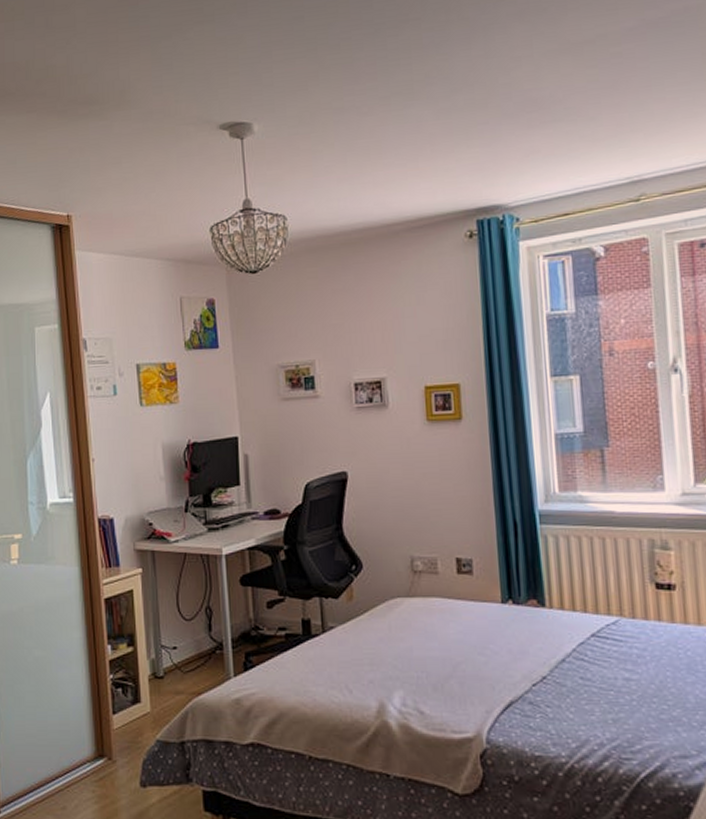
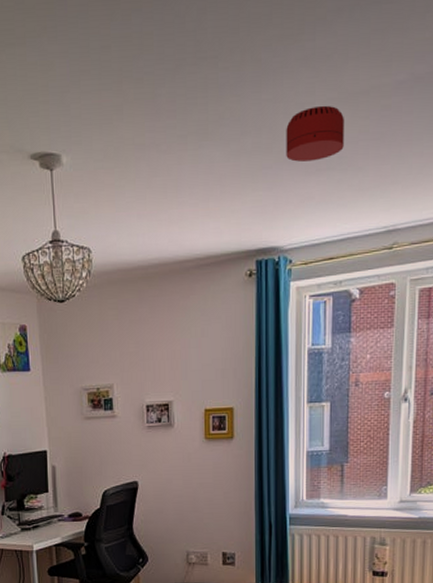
smoke detector: none [502,57,571,116] -> present [286,105,344,162]

